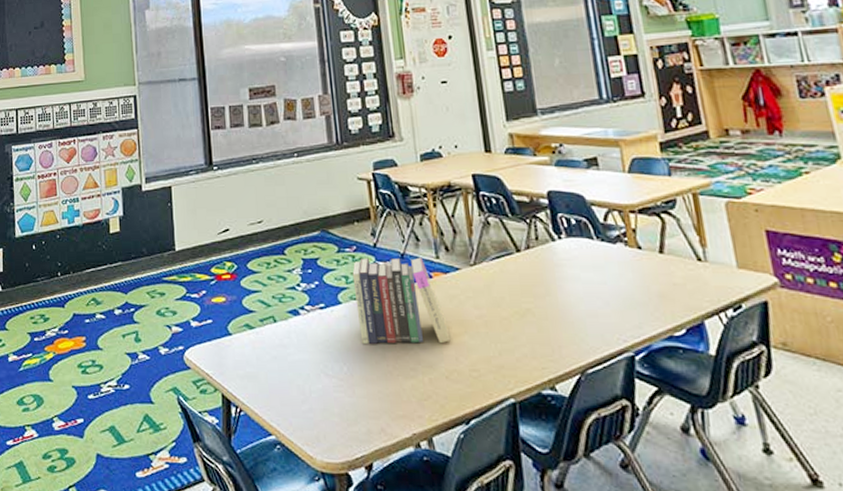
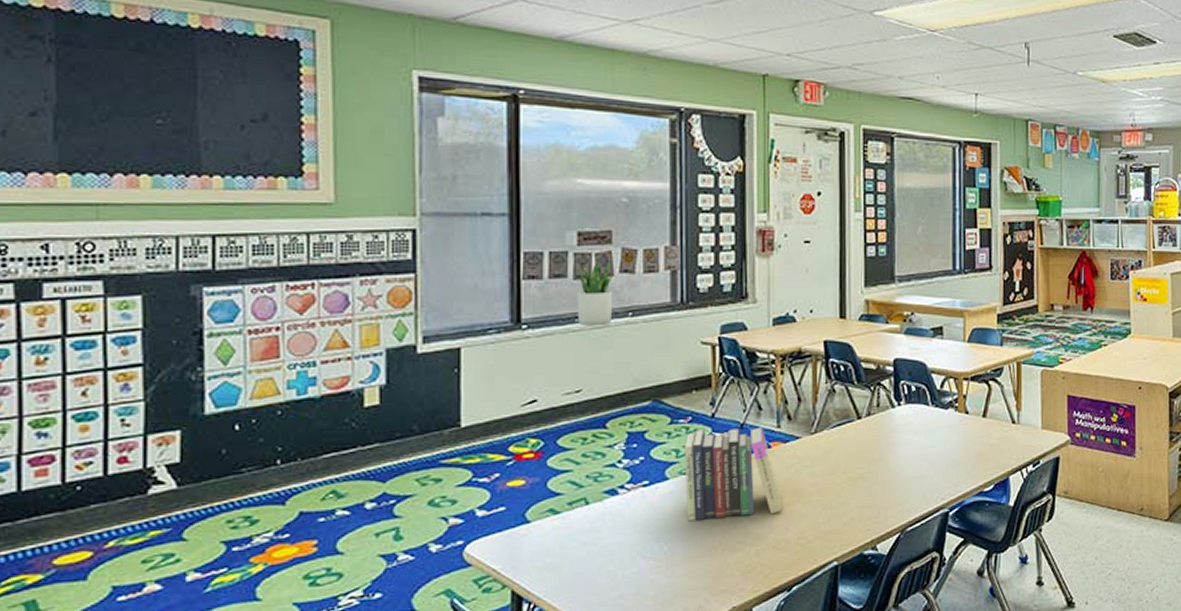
planter: none [252,110,282,167] -> present [577,260,613,327]

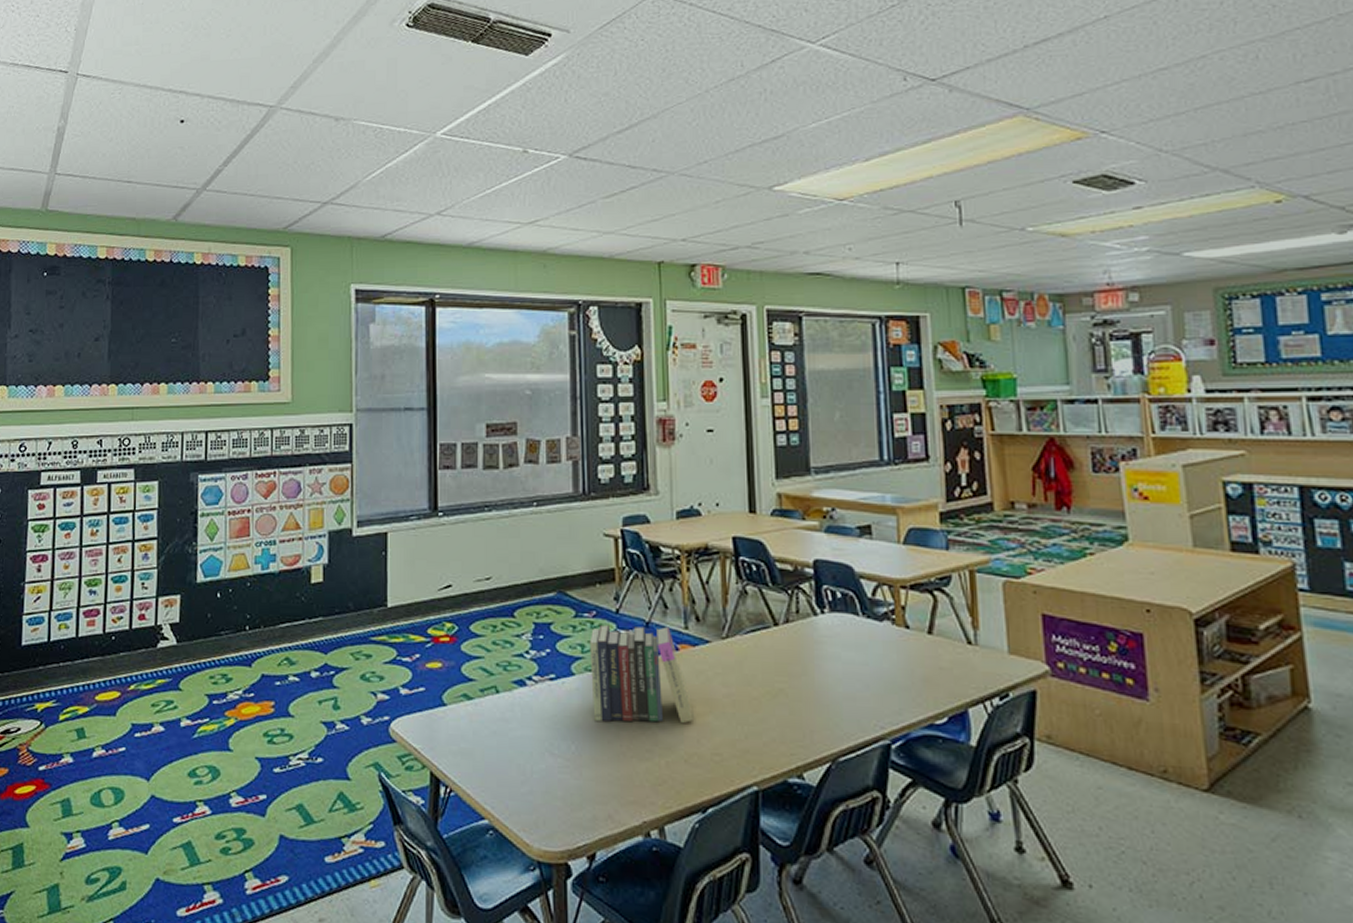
planter: present [577,260,613,327] -> none [486,451,519,516]

